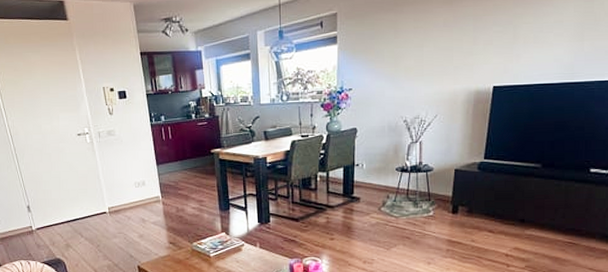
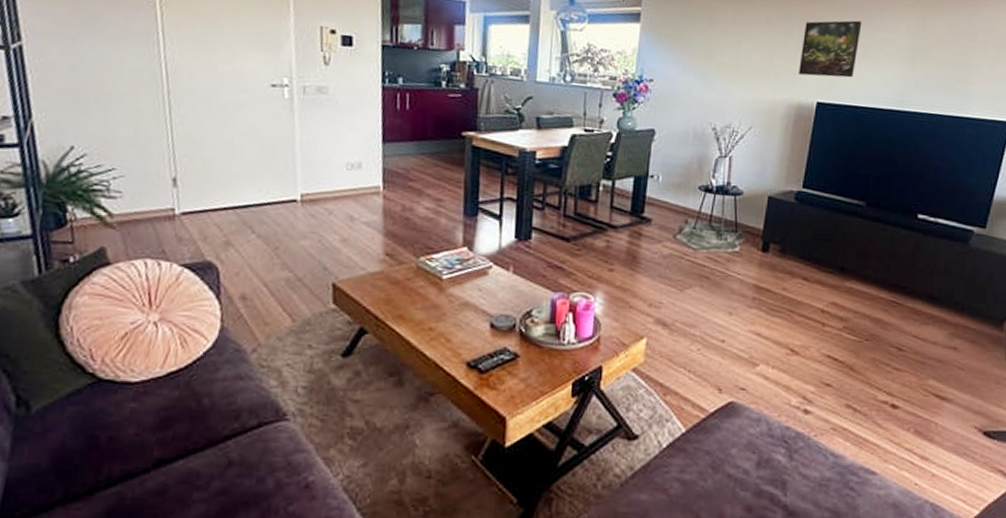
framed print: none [476,9,532,65] -> present [799,20,862,78]

